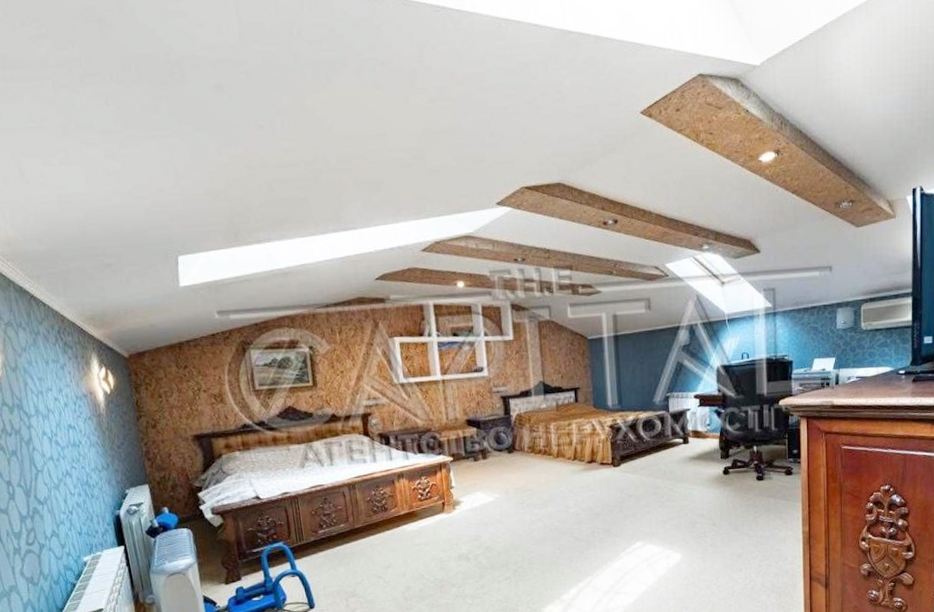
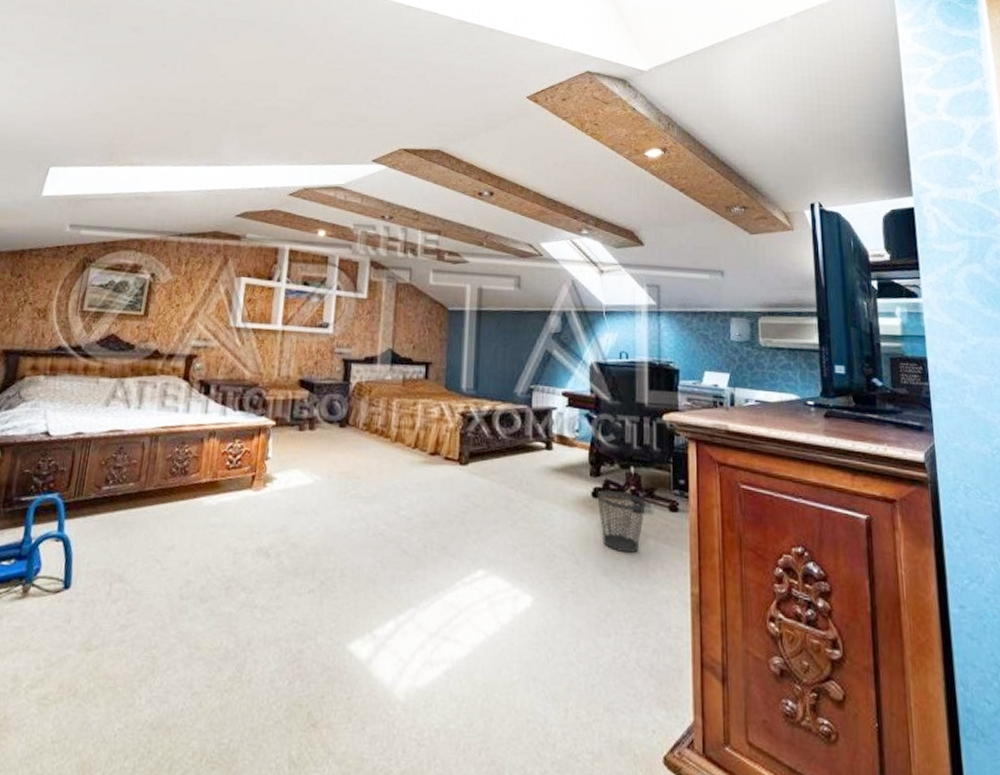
wastebasket: none [727,466,767,511] -> present [597,490,646,553]

